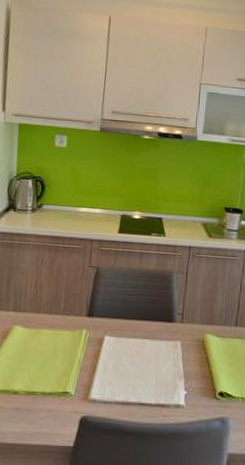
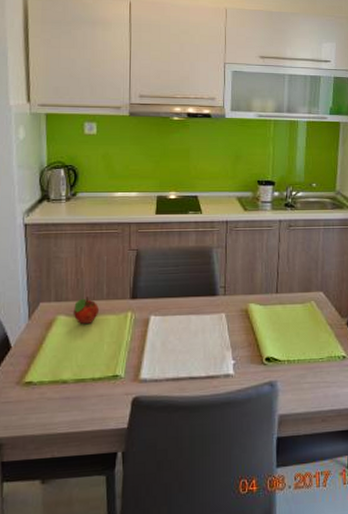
fruit: none [29,310,55,338] -> present [73,296,99,325]

